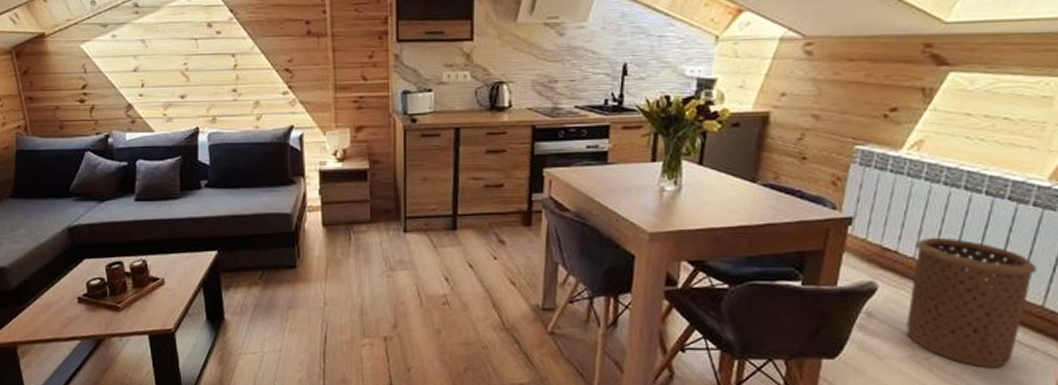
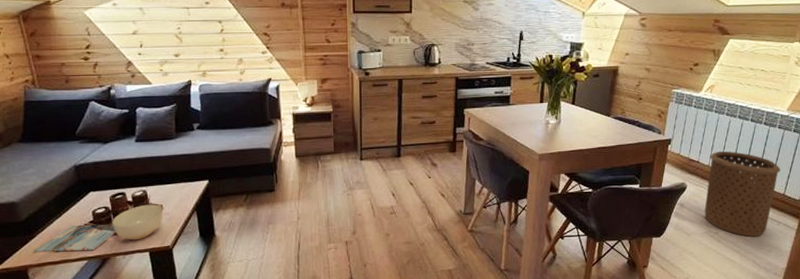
magazine: none [23,297,112,330] -> present [33,224,116,253]
bowl: none [108,277,165,320] -> present [112,204,164,241]

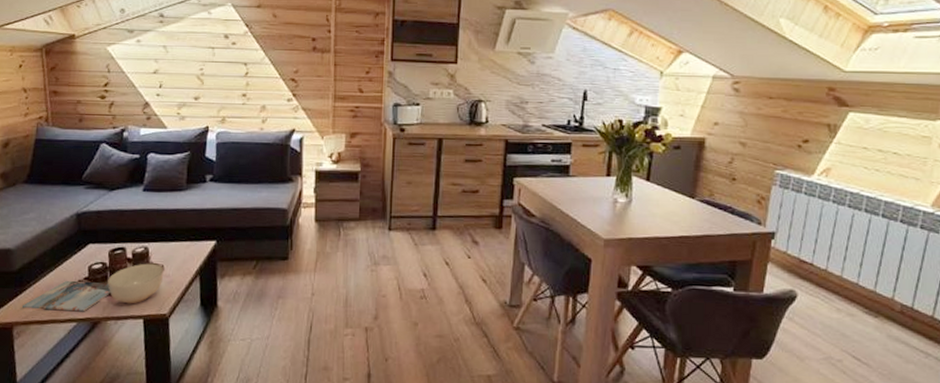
laundry basket: present [704,151,781,237] -> none [822,252,926,372]

